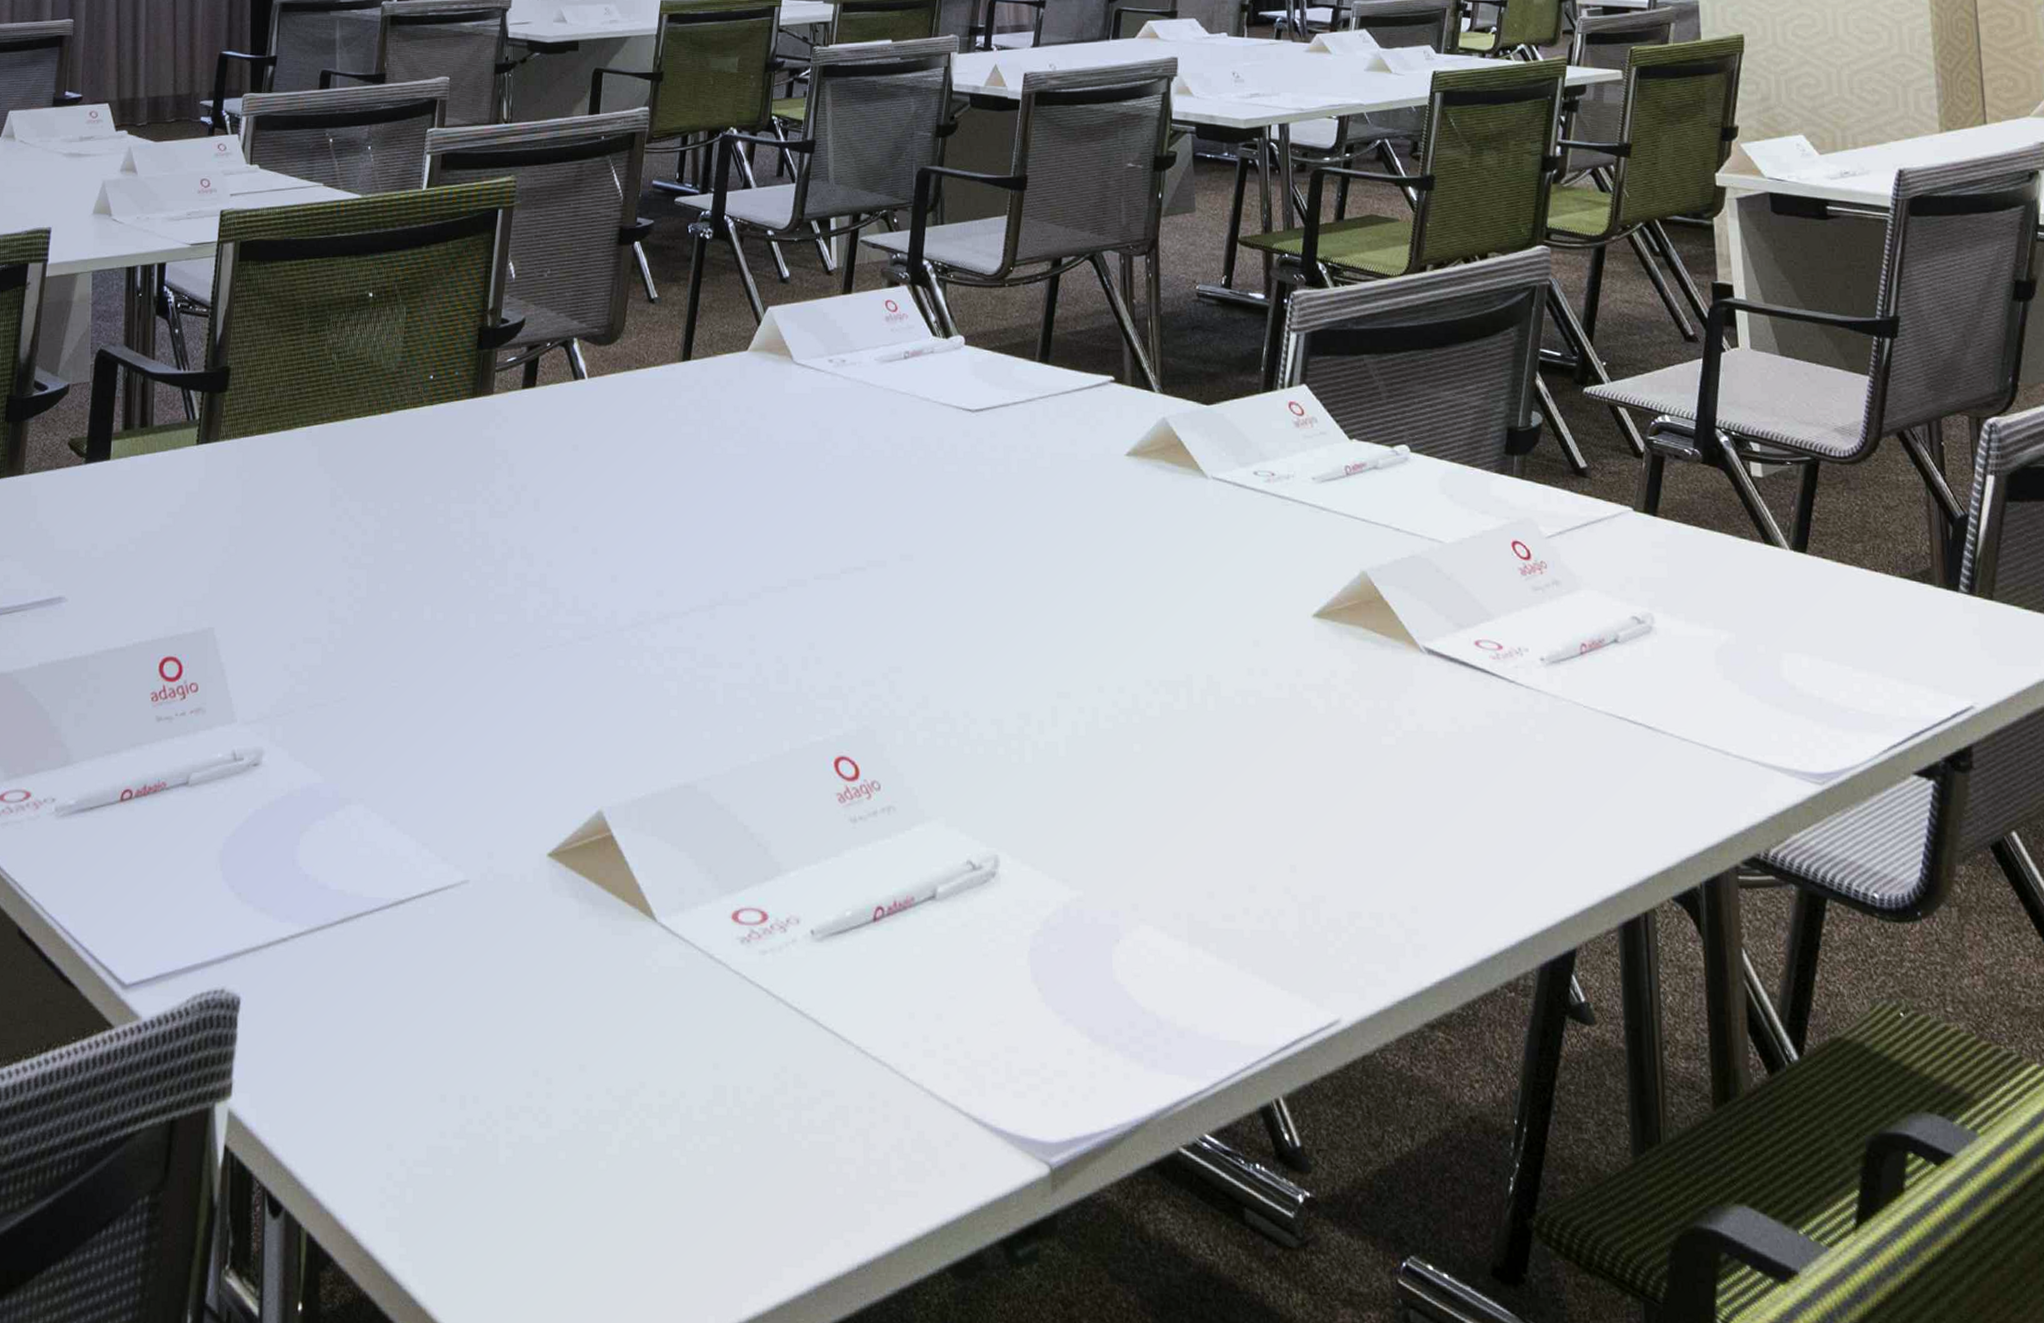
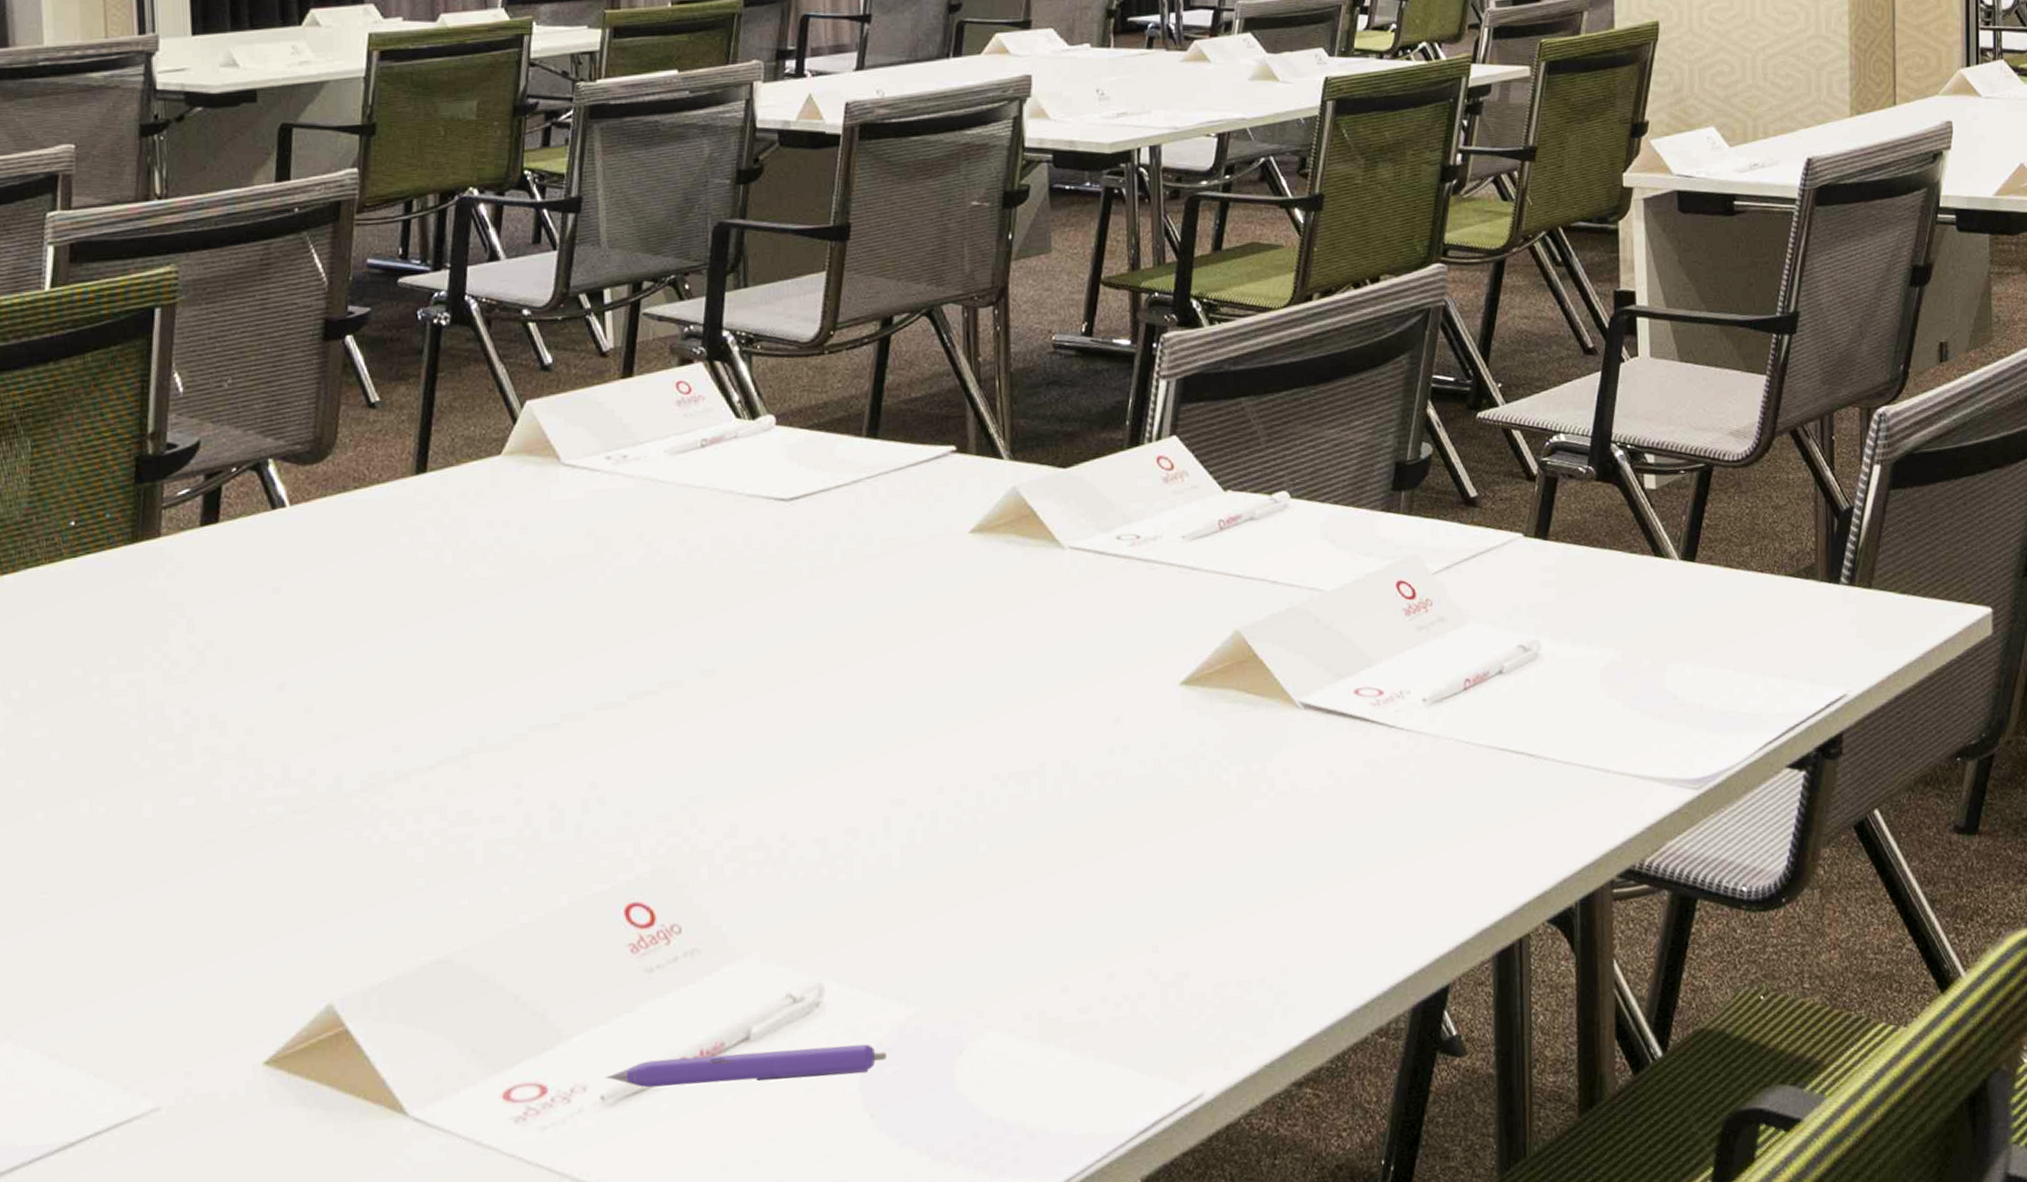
pen: none [815,904,1053,947] -> present [605,1043,888,1088]

